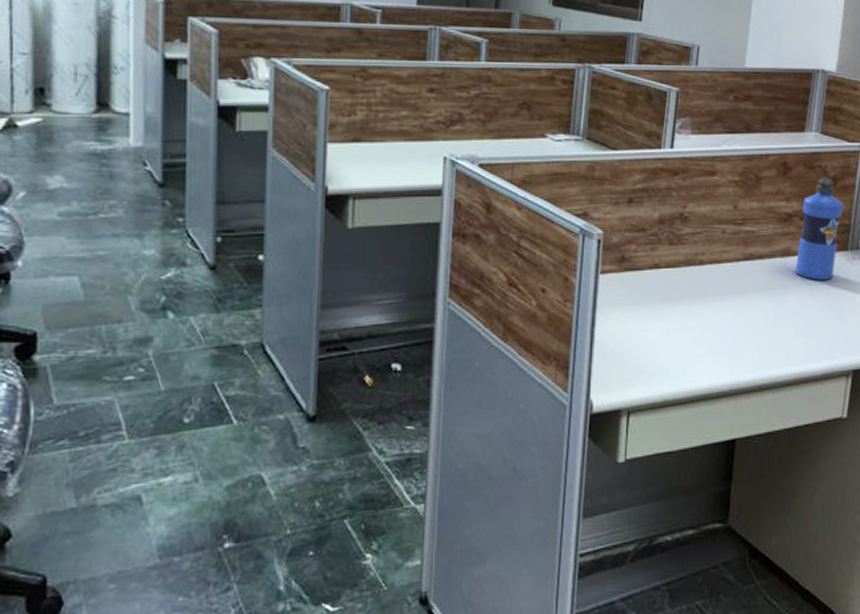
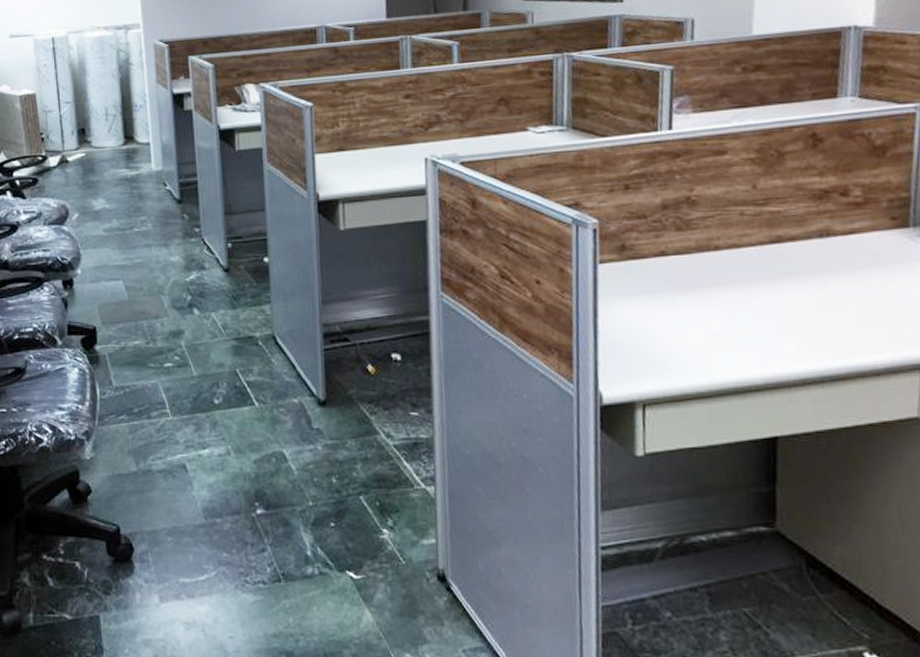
water bottle: present [795,177,843,280] -> none [838,145,898,262]

